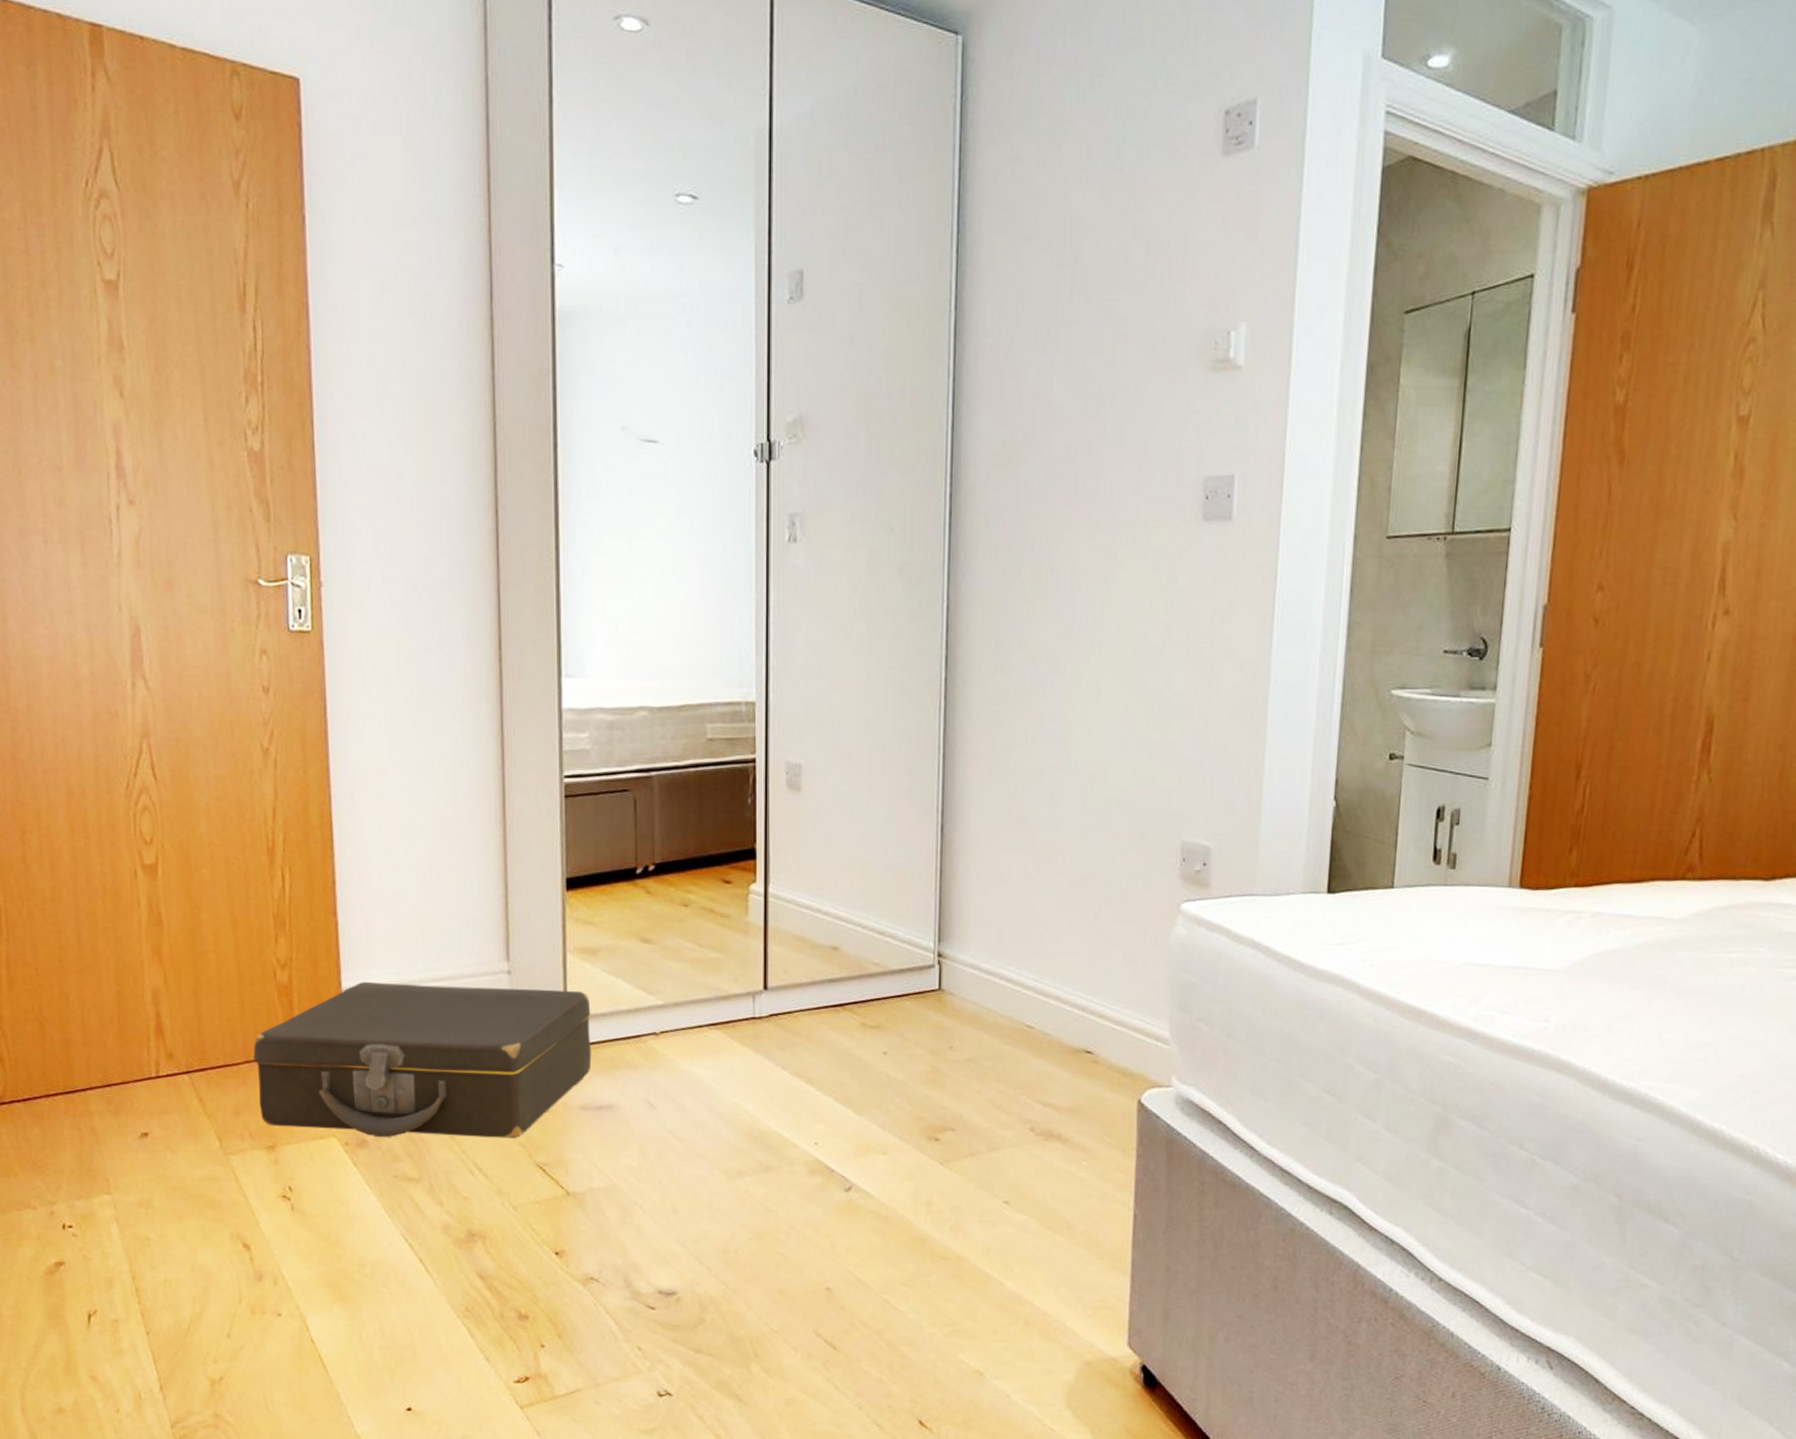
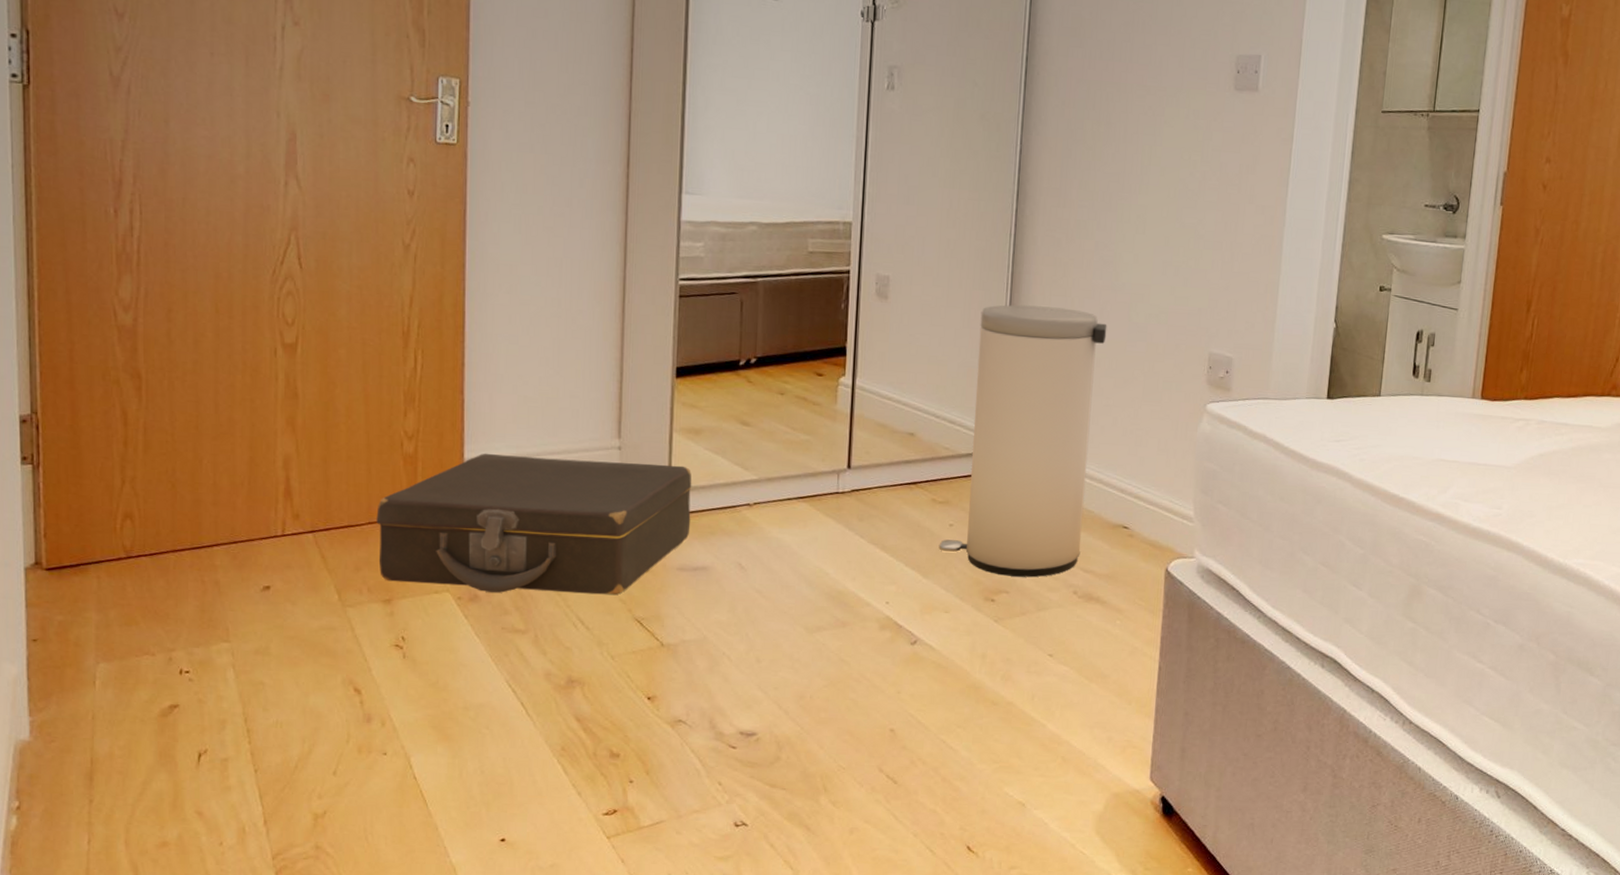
pedal bin: none [872,792,1059,1112] -> present [938,304,1107,577]

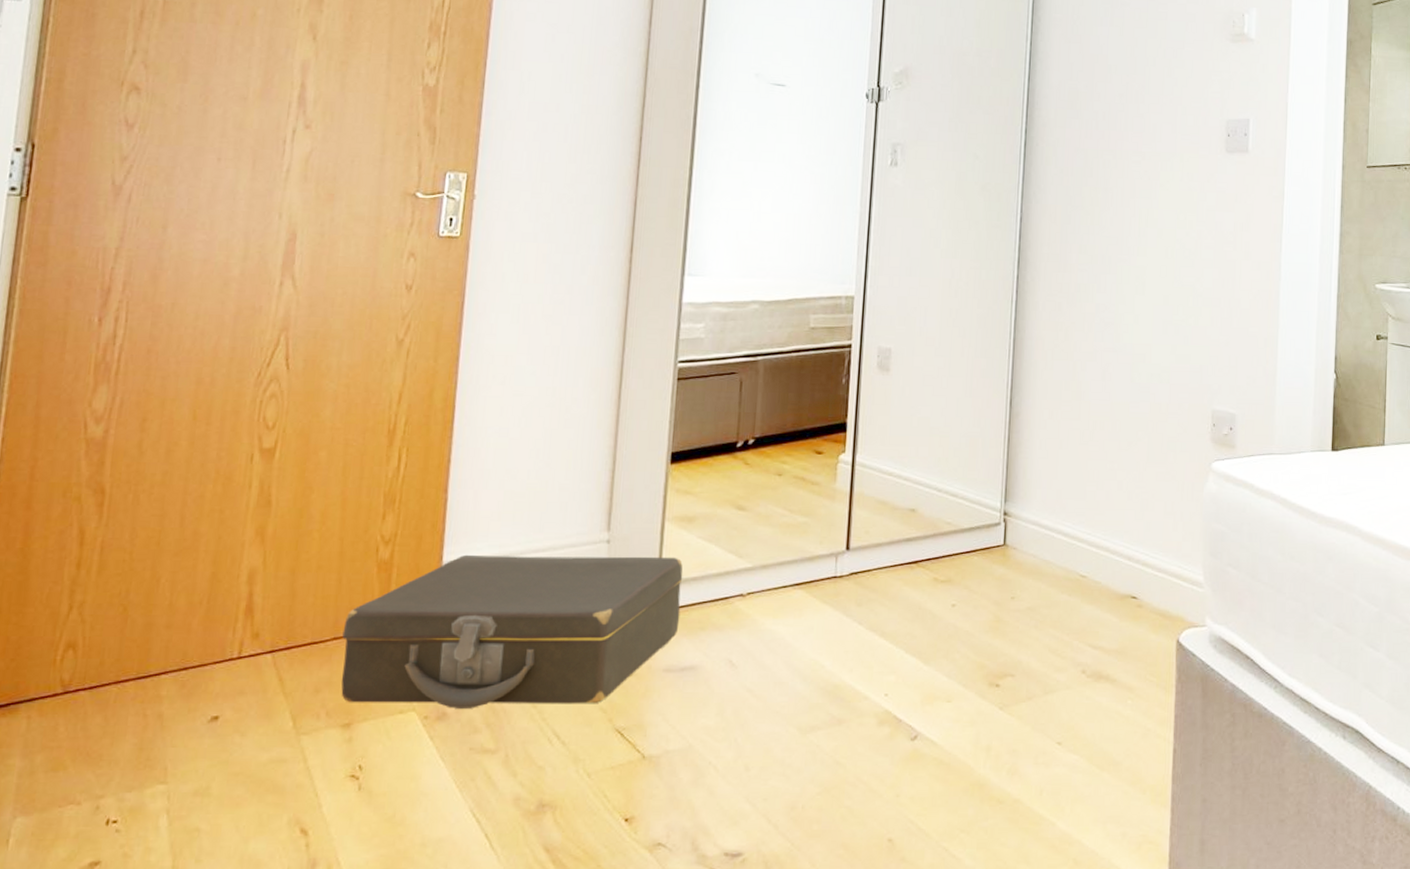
pedal bin: present [938,304,1107,577] -> none [940,371,1110,658]

